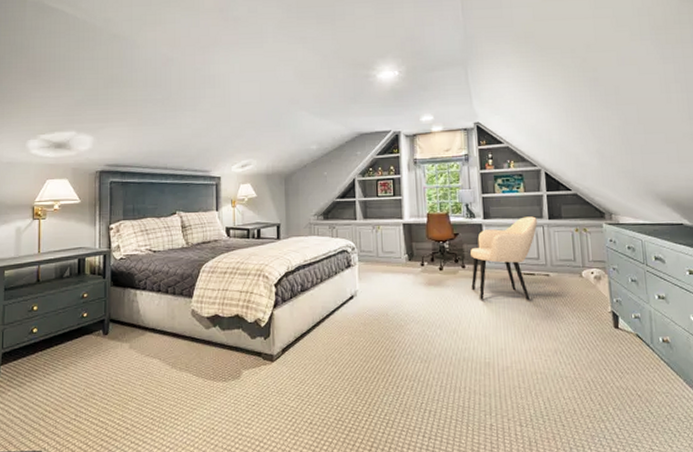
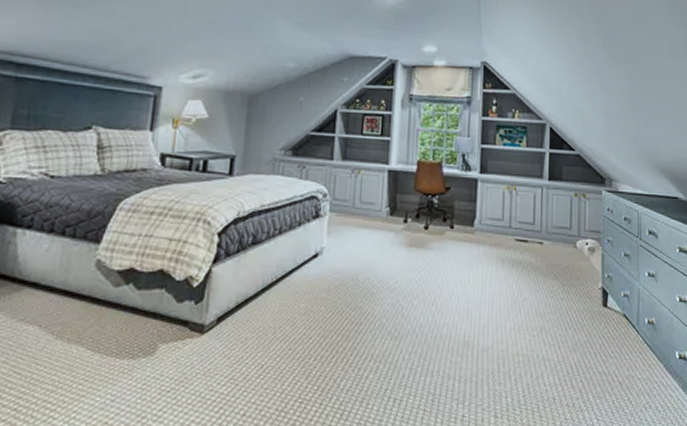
armchair: present [470,216,538,301] -> none [458,175,538,272]

